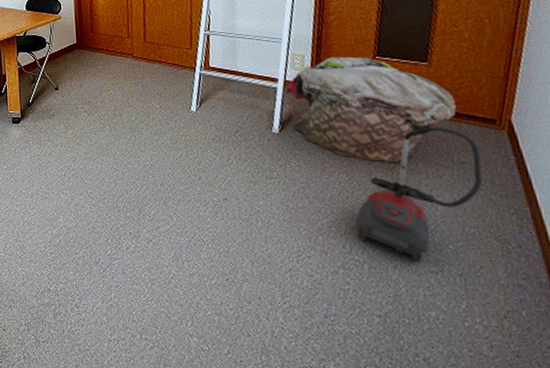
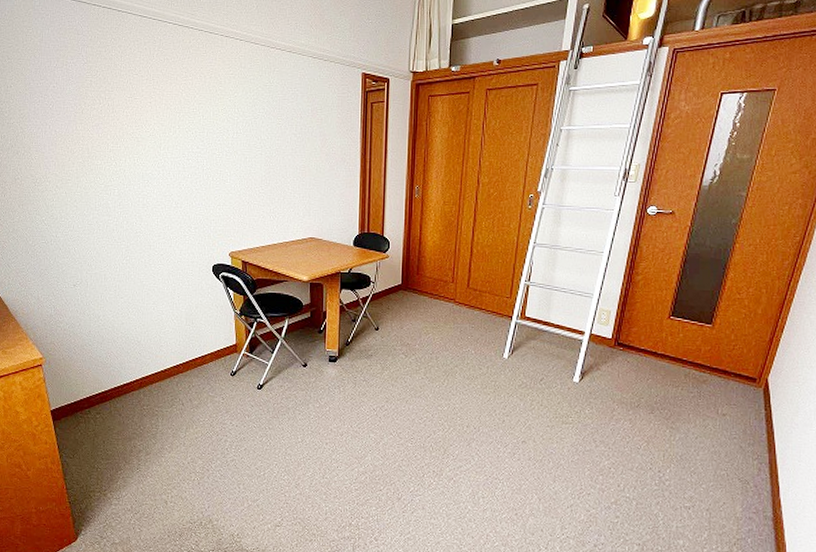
laundry basket: present [284,56,457,164] -> none [589,314,728,414]
vacuum cleaner: present [355,126,484,263] -> none [631,382,740,499]

